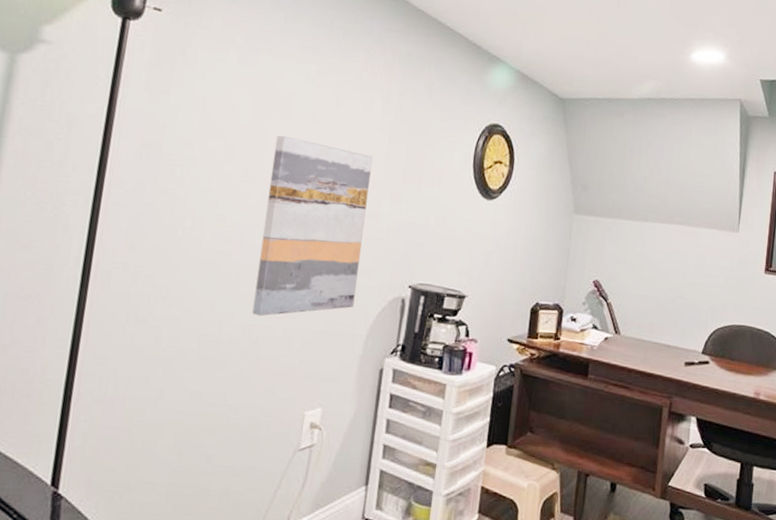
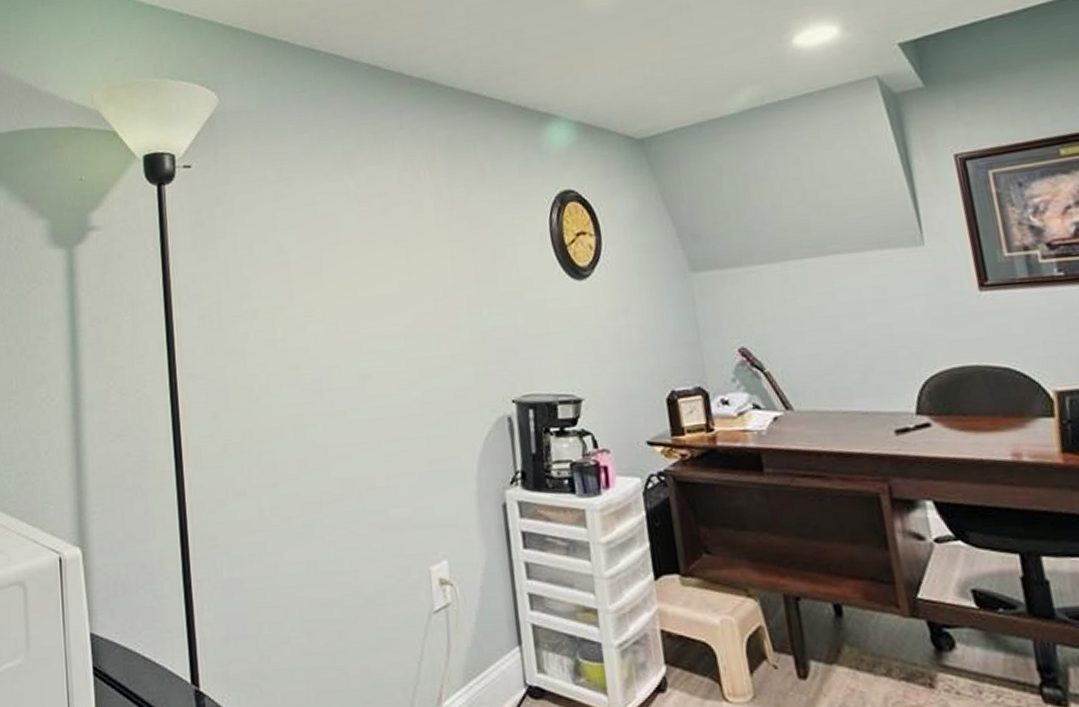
wall art: present [252,135,373,317] -> none [330,262,455,467]

